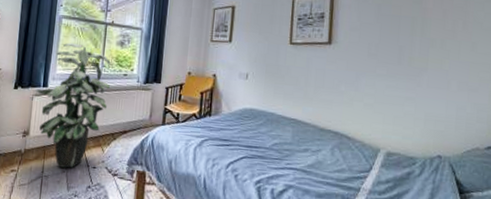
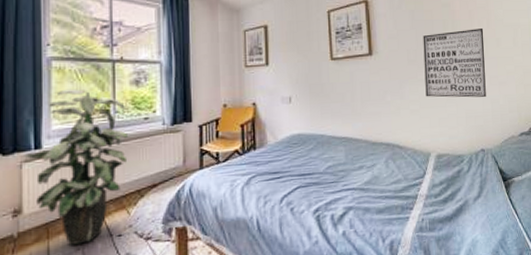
wall art: none [382,29,458,102] -> present [423,27,486,98]

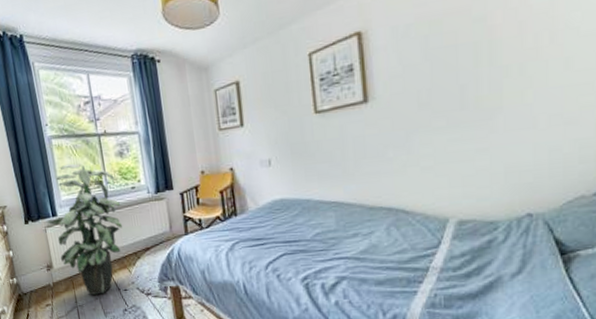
wall art: present [423,27,486,98] -> none [441,44,543,150]

